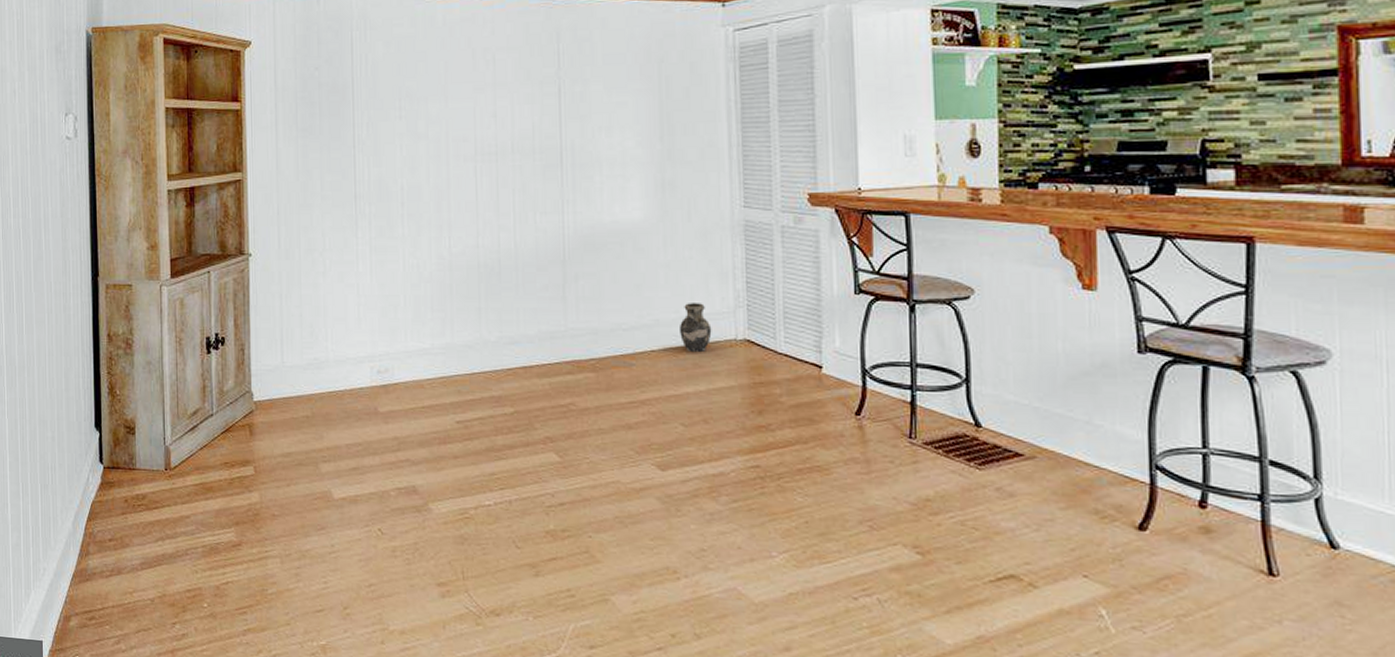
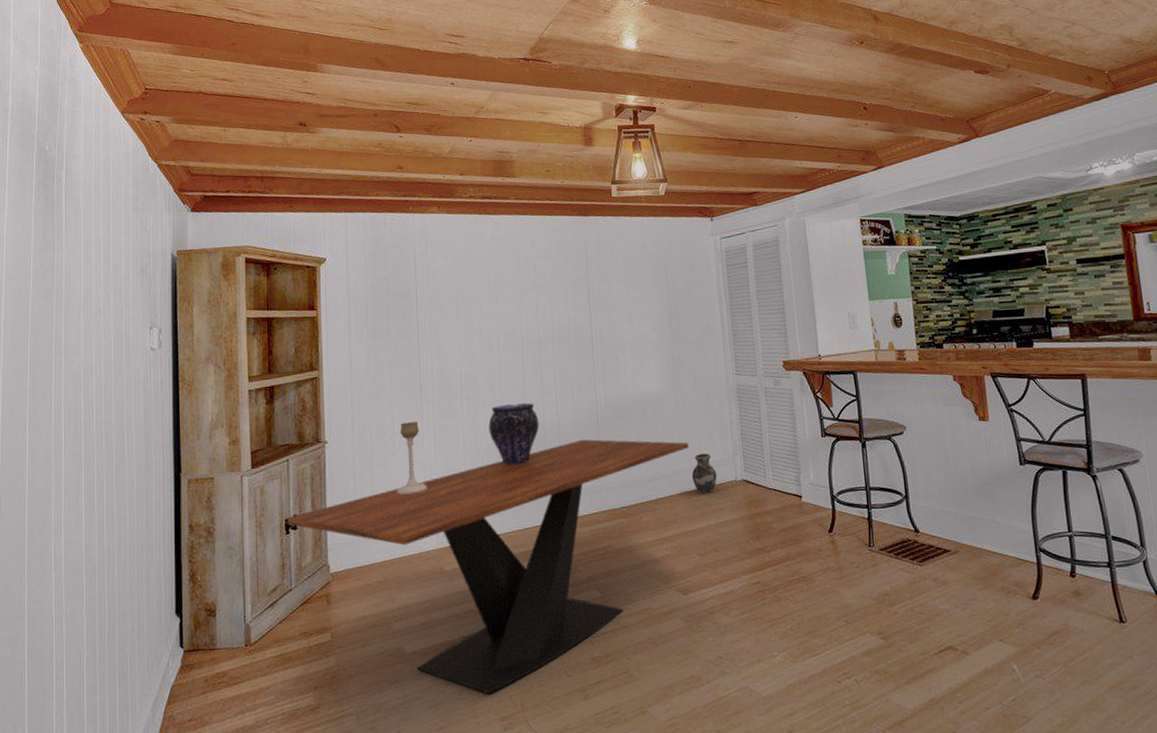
dining table: none [208,273,677,556] -> present [287,439,689,695]
candle holder: none [327,239,361,320] -> present [397,422,427,494]
vase: none [433,224,493,298] -> present [488,402,540,466]

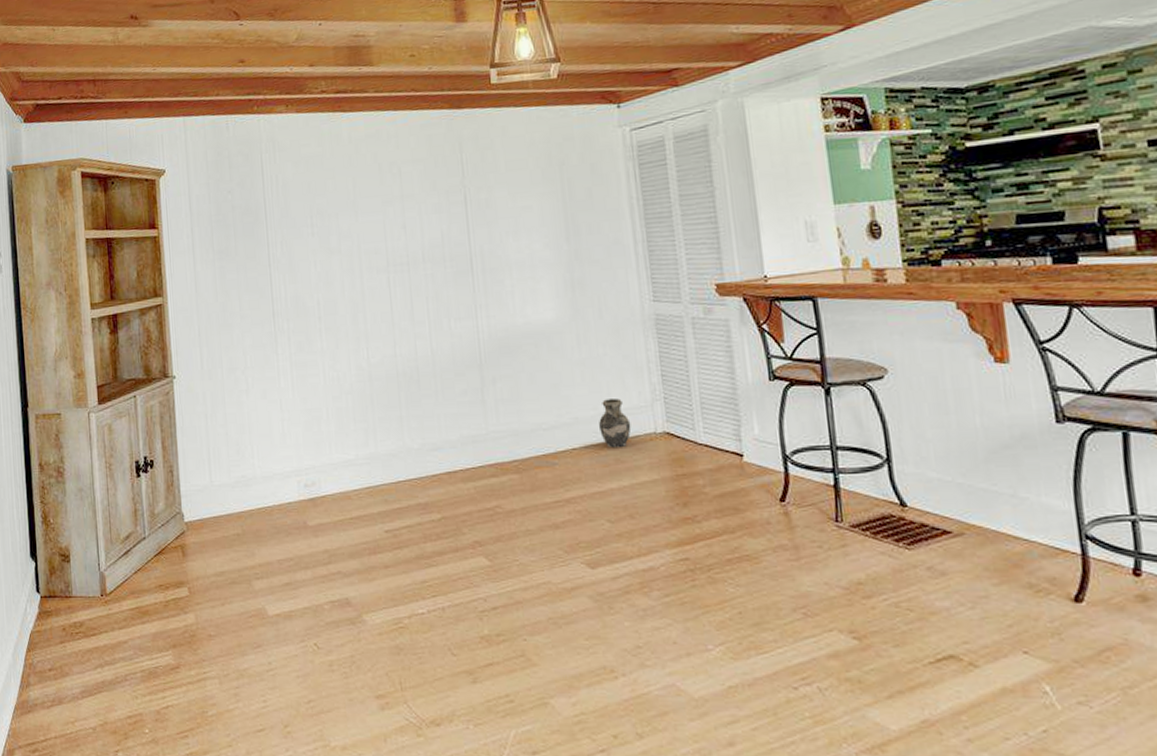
dining table: present [287,439,689,695] -> none [137,378,594,669]
candle holder: present [397,422,427,494] -> none [253,355,286,437]
vase: present [488,402,540,466] -> none [352,334,411,408]

